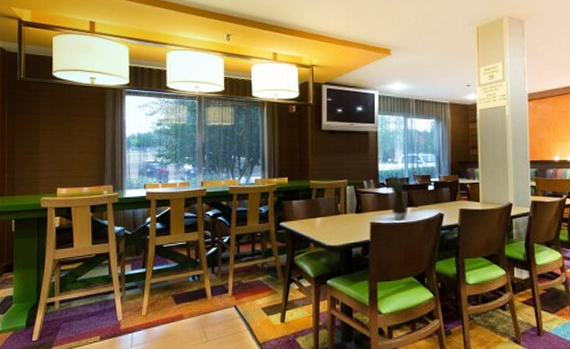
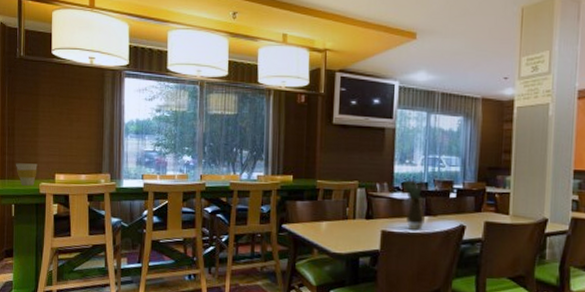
cup: none [16,179,39,201] -> present [16,163,38,186]

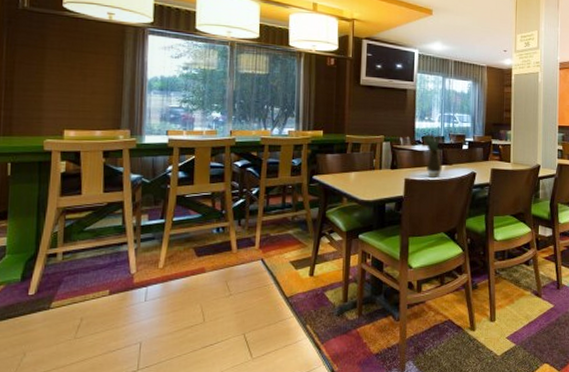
cup: present [16,163,38,186] -> none [14,119,42,143]

